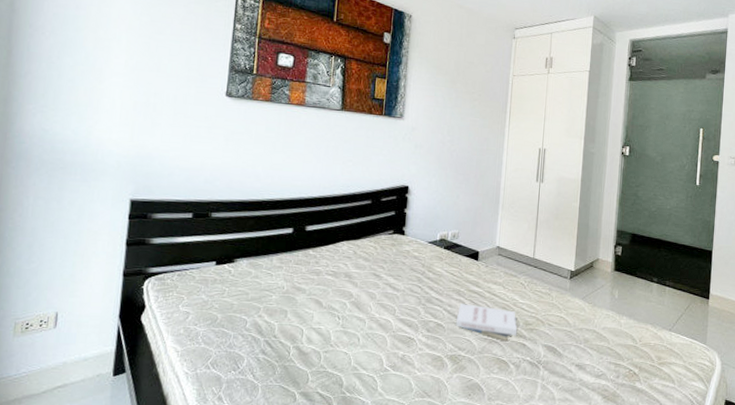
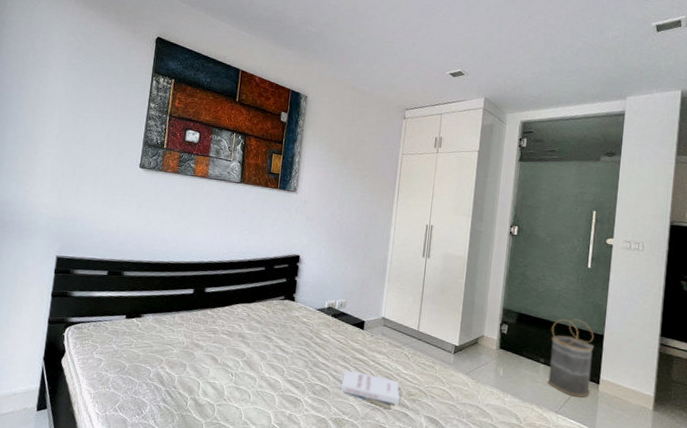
basket: none [660,237,704,314] -> present [547,319,594,398]

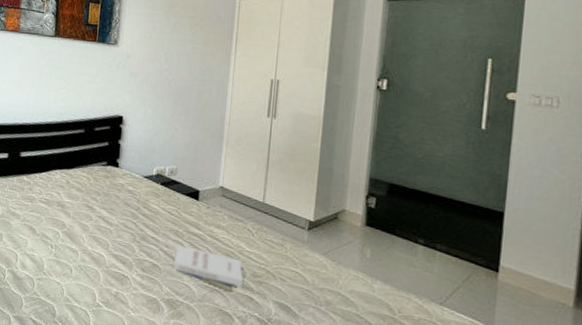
basket: present [547,319,594,398] -> none [428,191,491,288]

